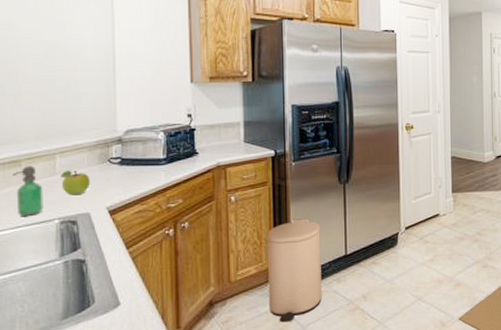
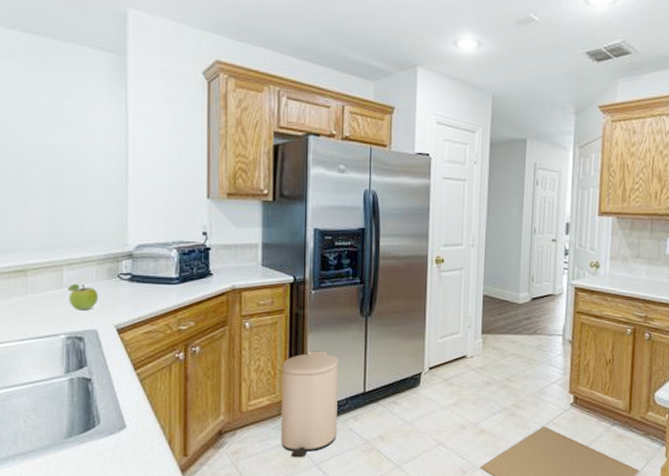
soap dispenser: present [12,166,43,217] -> none [18,276,49,330]

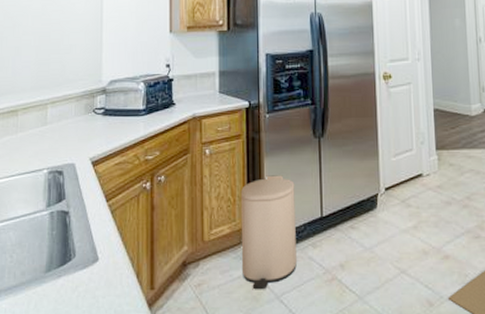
fruit: present [68,283,99,311] -> none [51,120,77,146]

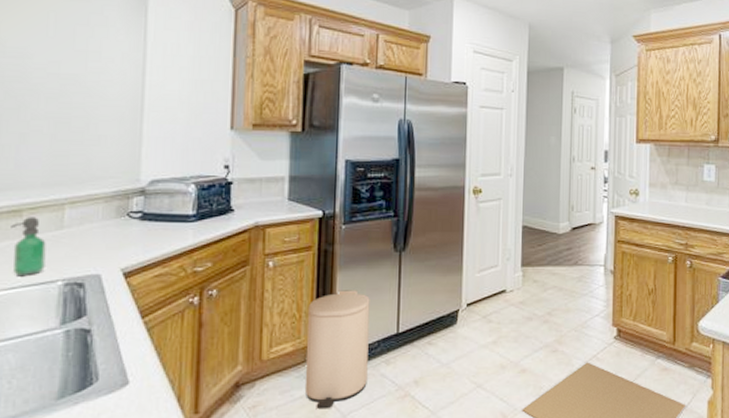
soap dispenser: none [10,115,35,166] -> present [11,217,46,277]

